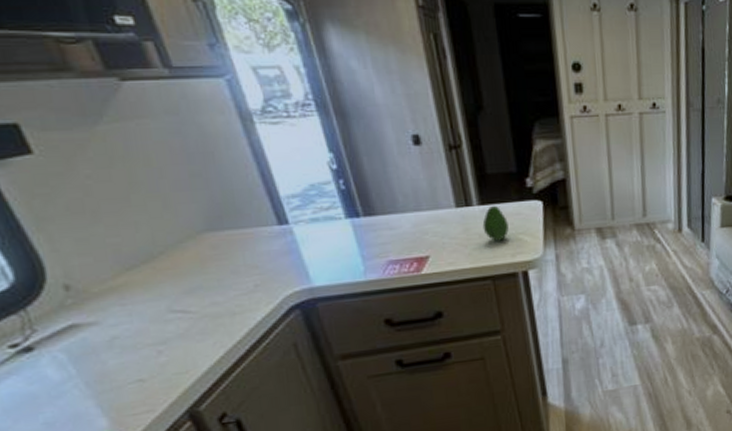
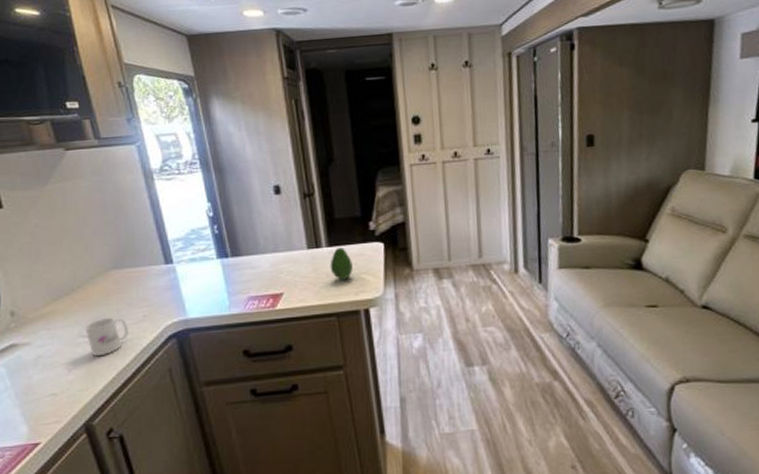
mug: none [175,288,237,334] -> present [85,317,129,357]

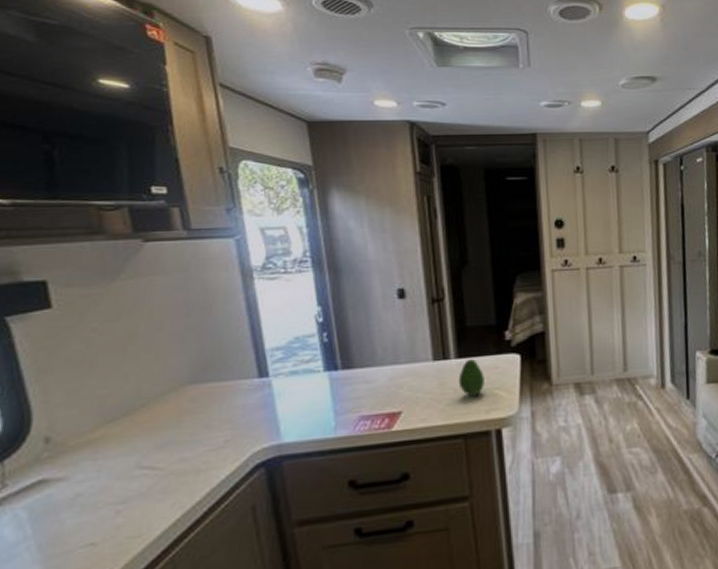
mug: present [85,317,129,357] -> none [145,443,204,493]

